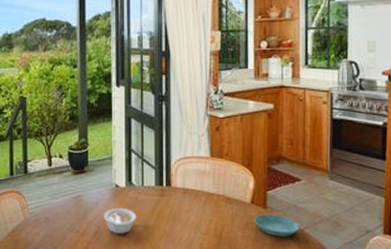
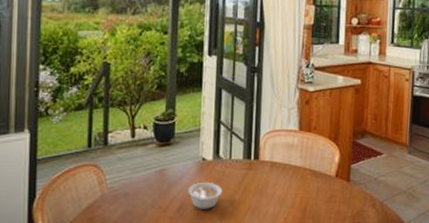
saucer: present [254,215,300,237] -> none [338,188,379,210]

